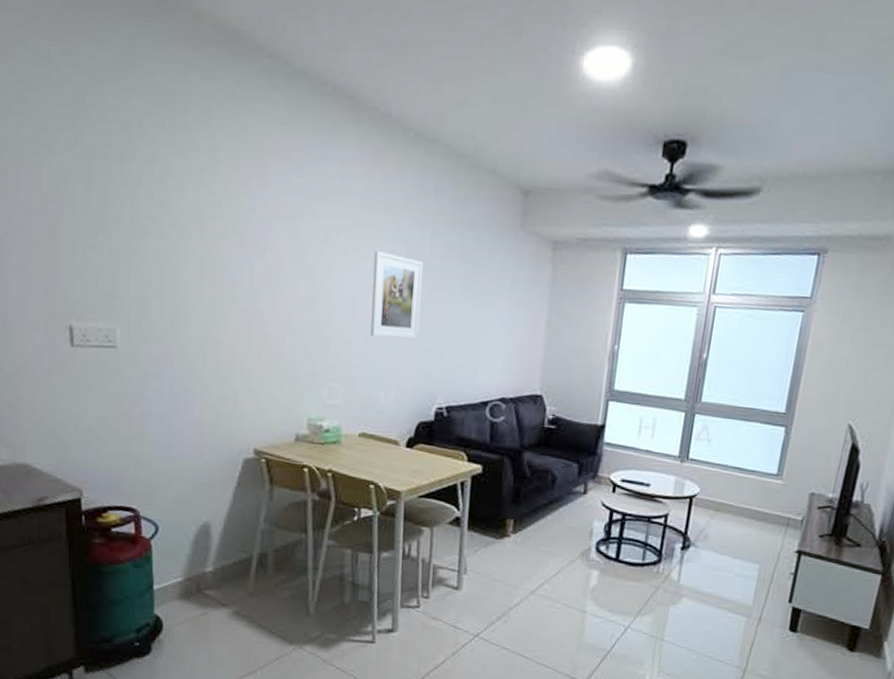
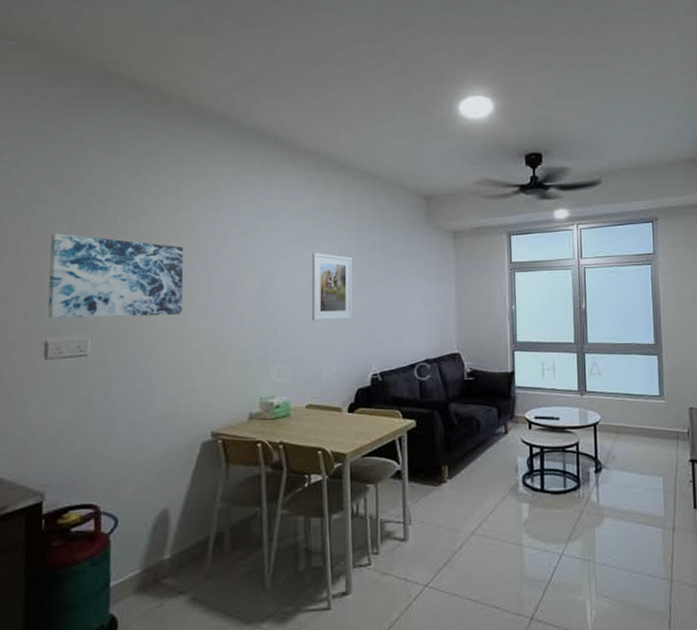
wall art: none [65,193,221,312] -> present [47,233,184,318]

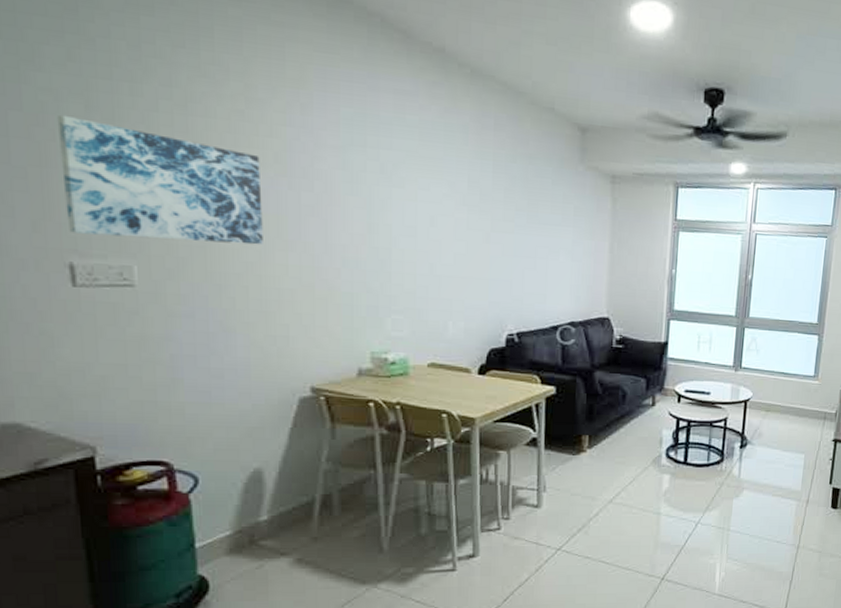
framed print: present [311,253,353,321] -> none [434,183,487,269]

